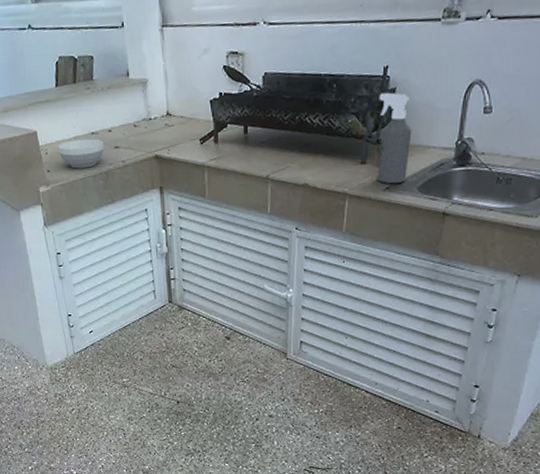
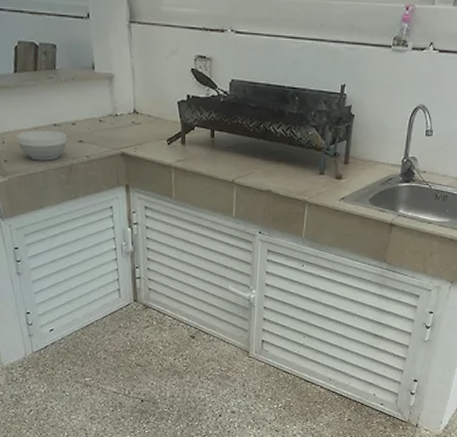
spray bottle: present [377,92,412,184] -> none [334,109,365,195]

